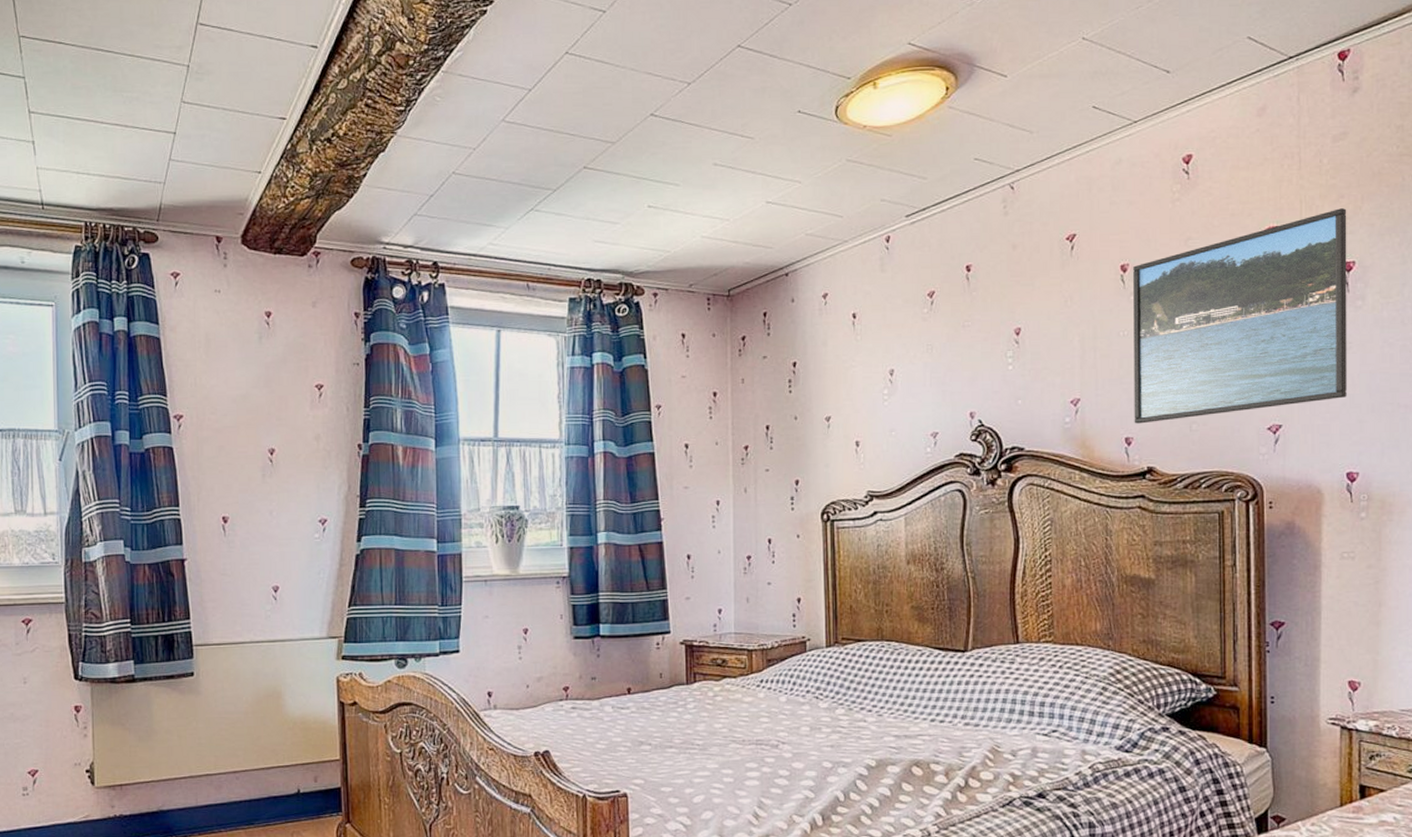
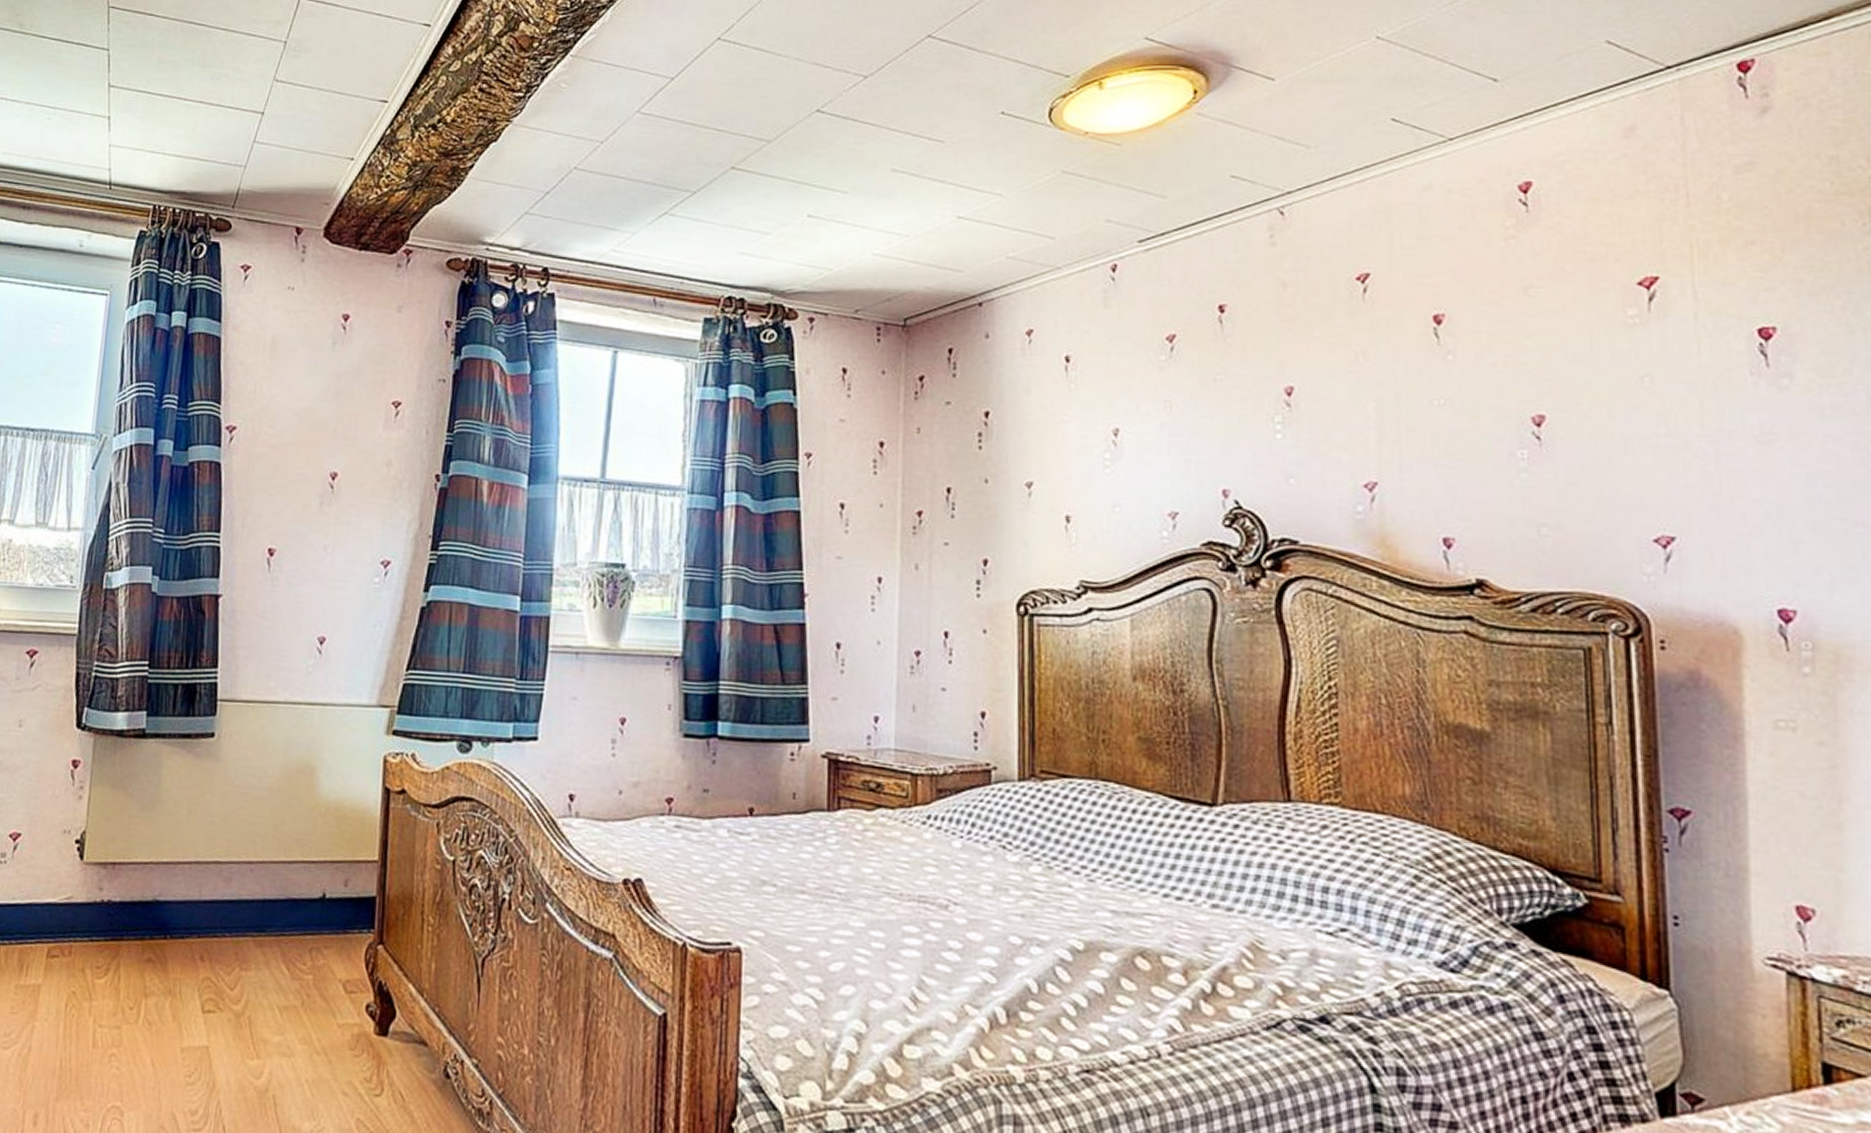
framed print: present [1133,208,1347,424] -> none [1451,258,1773,521]

